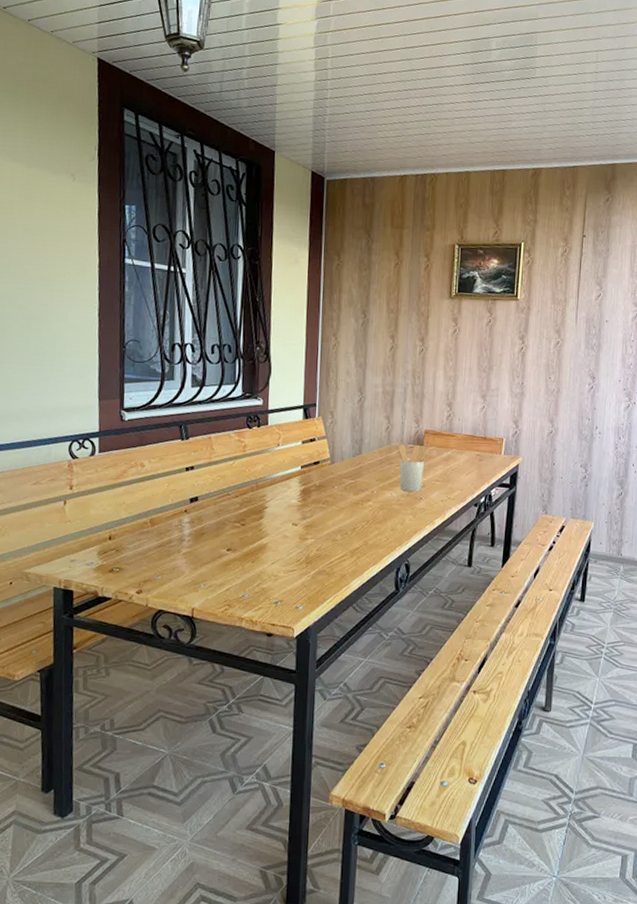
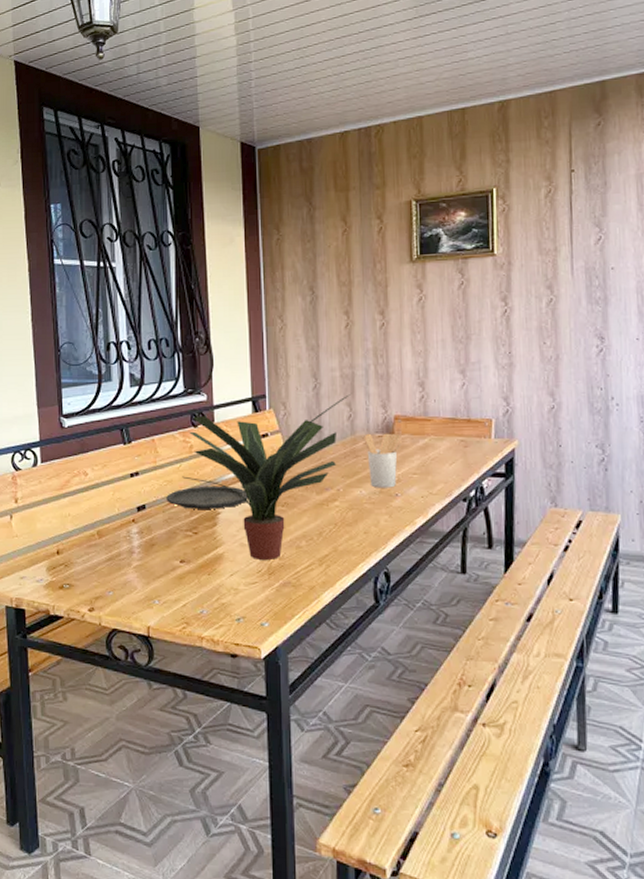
plate: none [218,482,293,504] -> present [166,486,248,509]
potted plant: none [234,407,391,551] -> present [182,393,352,560]

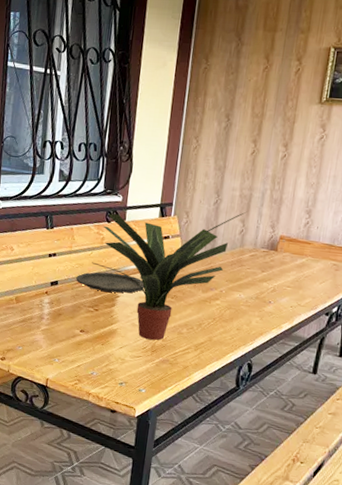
utensil holder: present [364,433,402,488] -> none [249,247,283,296]

